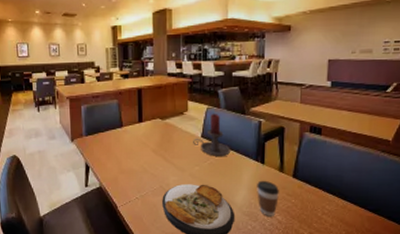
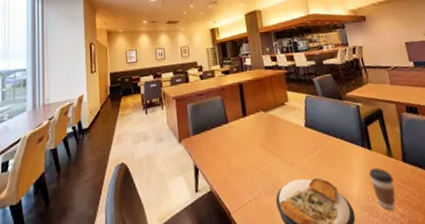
candle holder: present [193,114,230,156] -> none [297,102,336,146]

